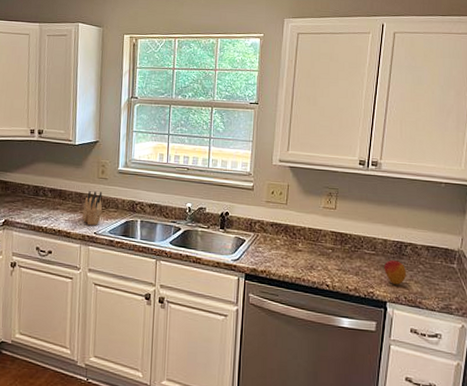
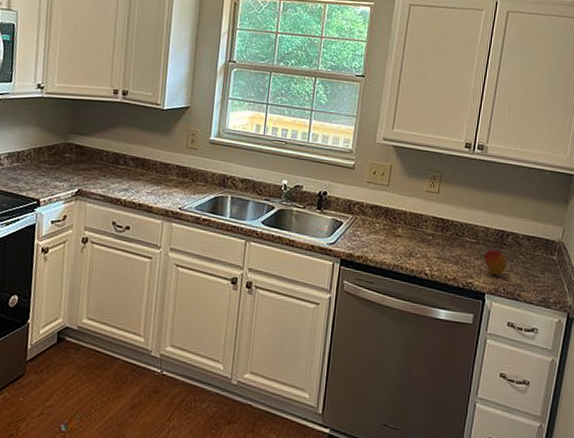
knife block: present [82,191,103,226] -> none [166,162,191,200]

